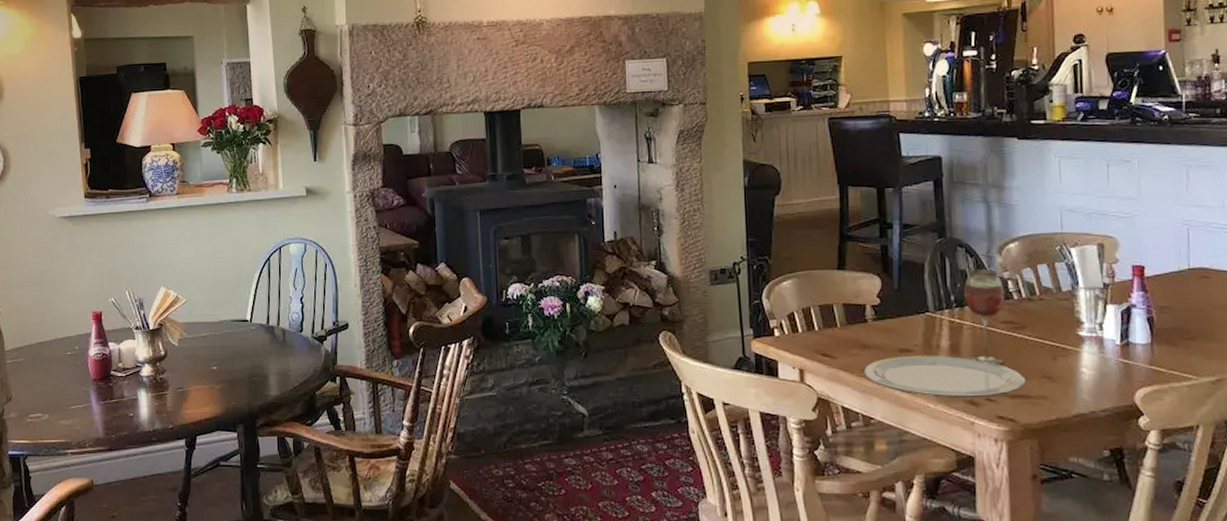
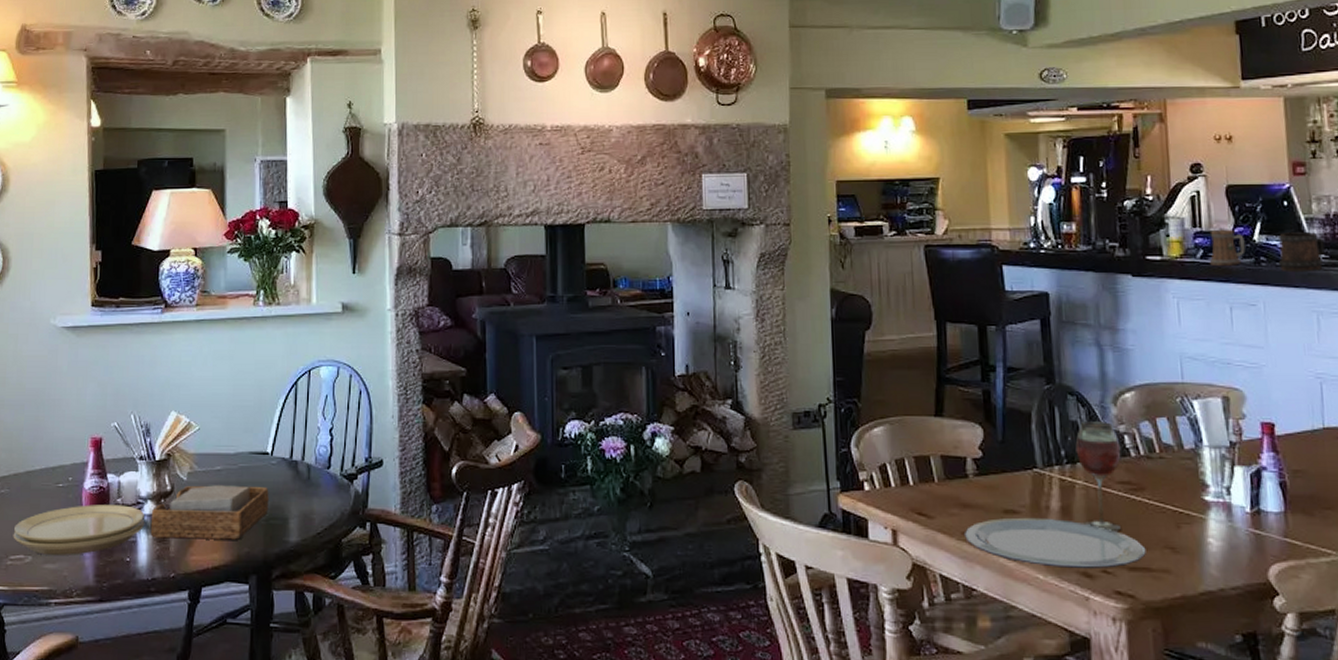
plate: none [31,369,144,413] -> present [13,505,145,555]
napkin holder: none [149,349,251,396] -> present [150,485,269,540]
beer mug: none [1089,93,1123,128] -> present [1209,229,1246,267]
beer mug: none [1152,93,1196,131] -> present [1278,232,1325,273]

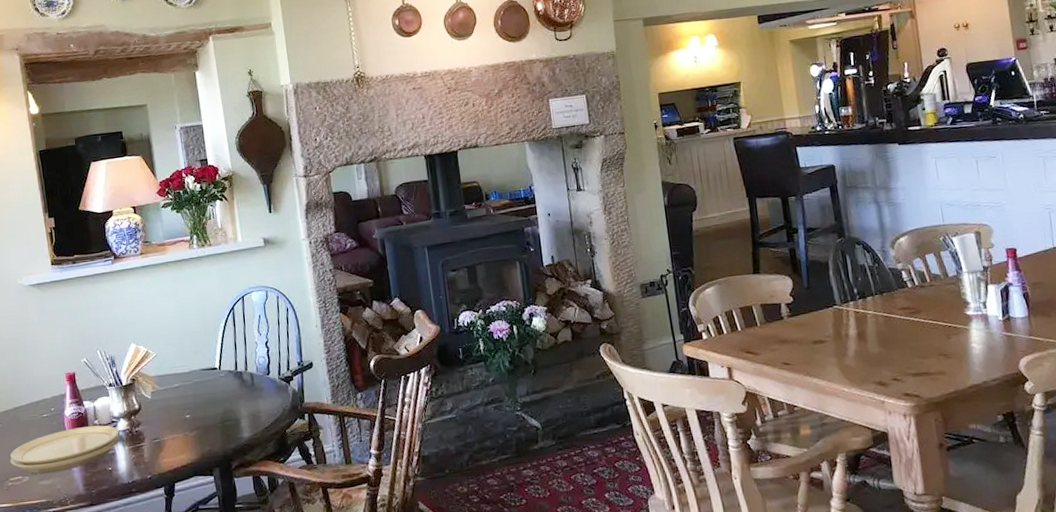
napkin holder: present [150,485,269,540] -> none [125,396,223,449]
plate: present [963,517,1146,570] -> none [783,343,926,381]
wineglass: present [1075,420,1121,533] -> none [864,262,905,348]
beer mug: present [1209,229,1246,267] -> none [956,98,985,130]
beer mug: present [1278,232,1325,273] -> none [1009,94,1046,128]

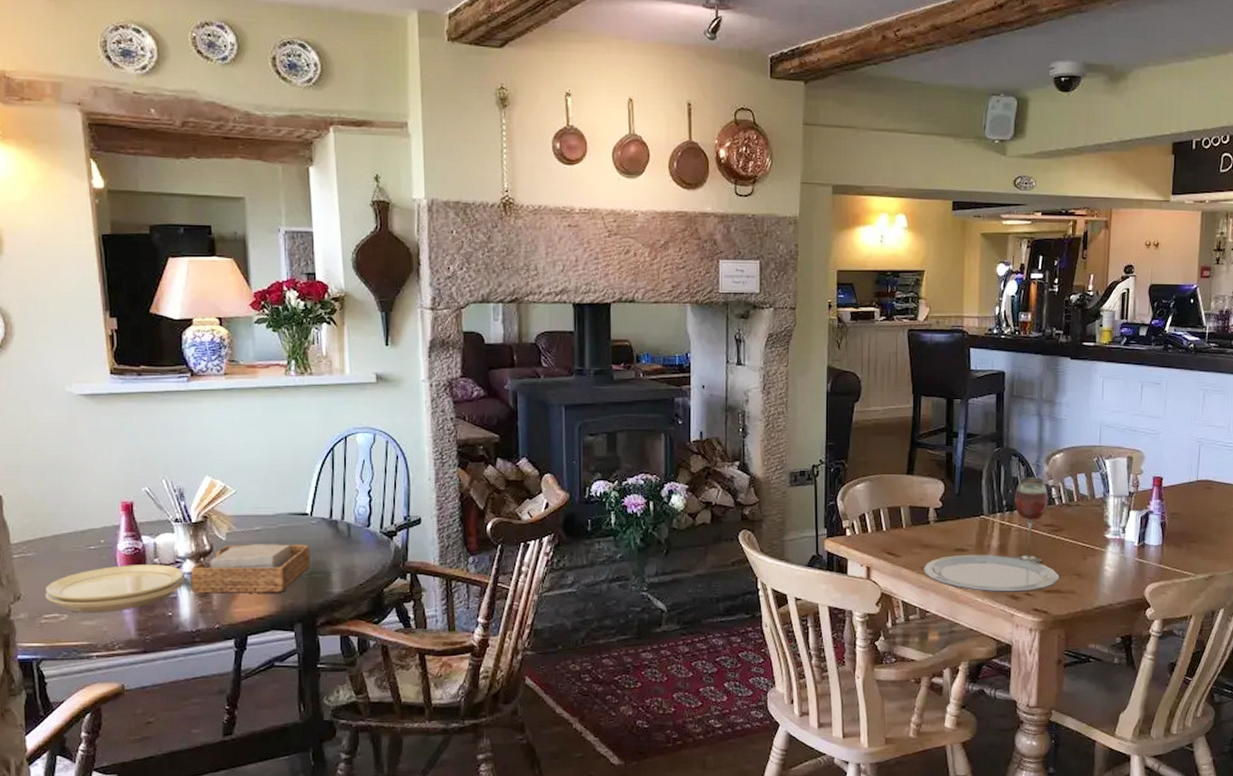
napkin holder: none [125,396,223,449] -> present [191,544,310,594]
plate: none [783,343,926,381] -> present [923,554,1059,593]
wineglass: none [864,262,905,348] -> present [1014,476,1049,564]

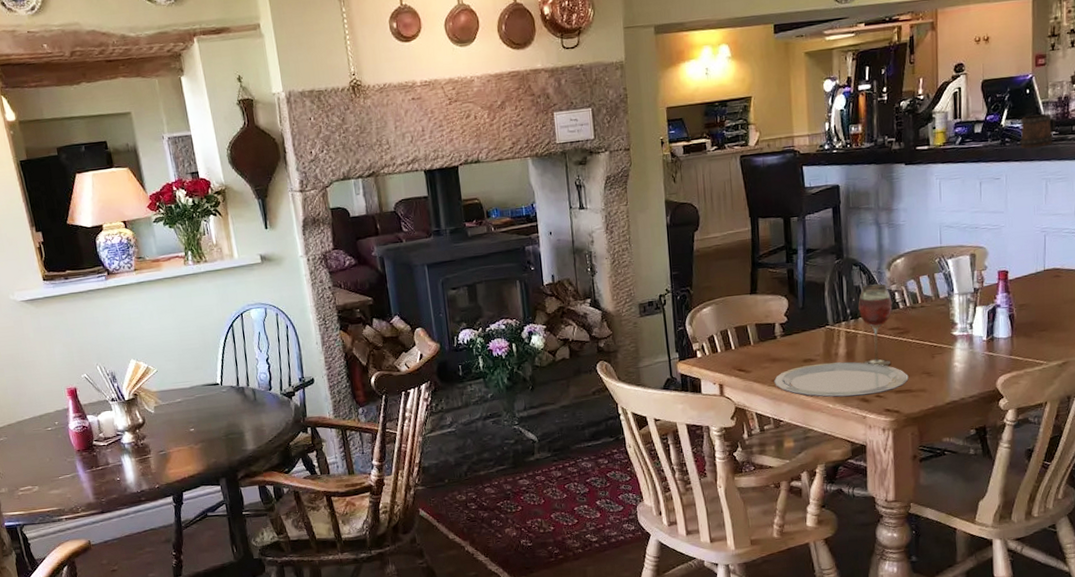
plate: present [45,564,185,613] -> none [18,438,127,484]
napkin holder: present [191,544,310,594] -> none [130,410,226,460]
beer mug: none [1181,325,1216,358] -> present [1019,114,1055,149]

